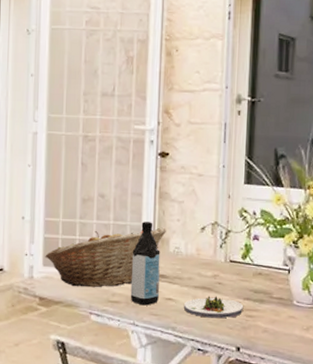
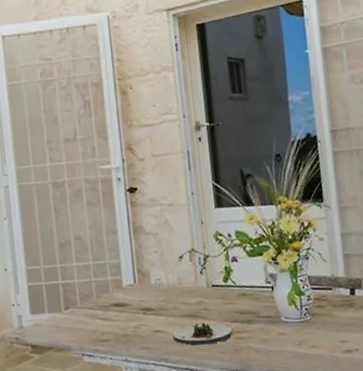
fruit basket: present [45,227,167,288] -> none [31,261,146,331]
water bottle: present [130,222,161,306] -> none [115,257,147,341]

